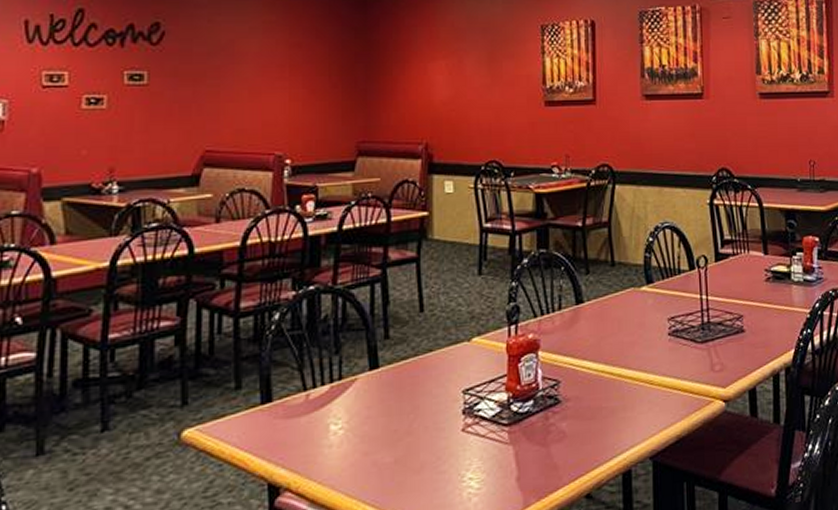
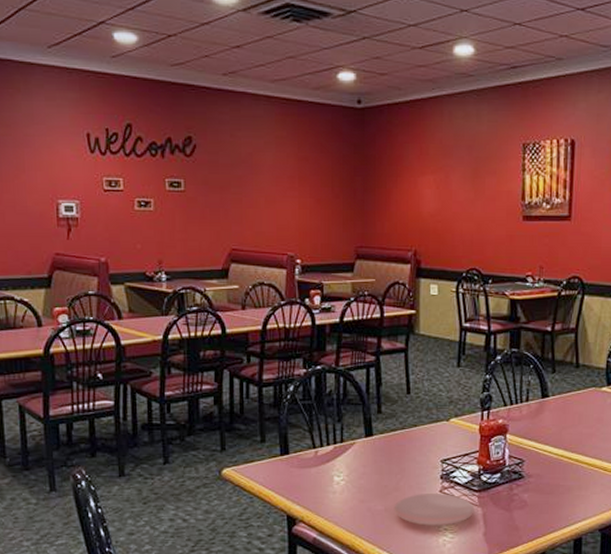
plate: none [406,432,505,478] -> present [393,494,475,526]

